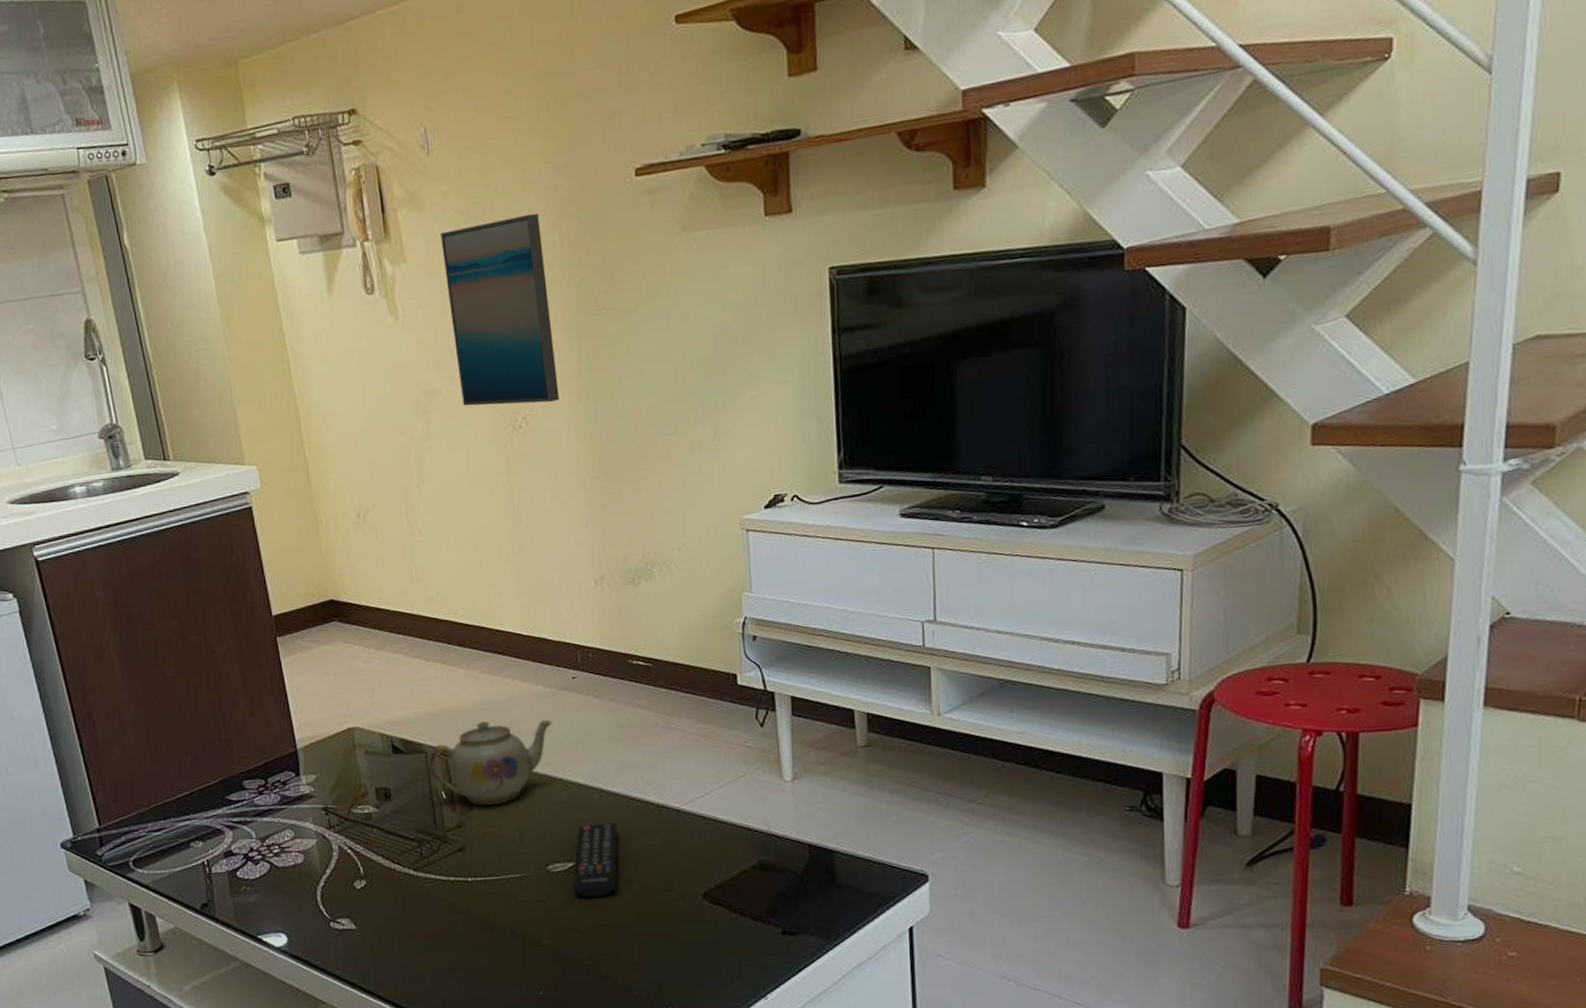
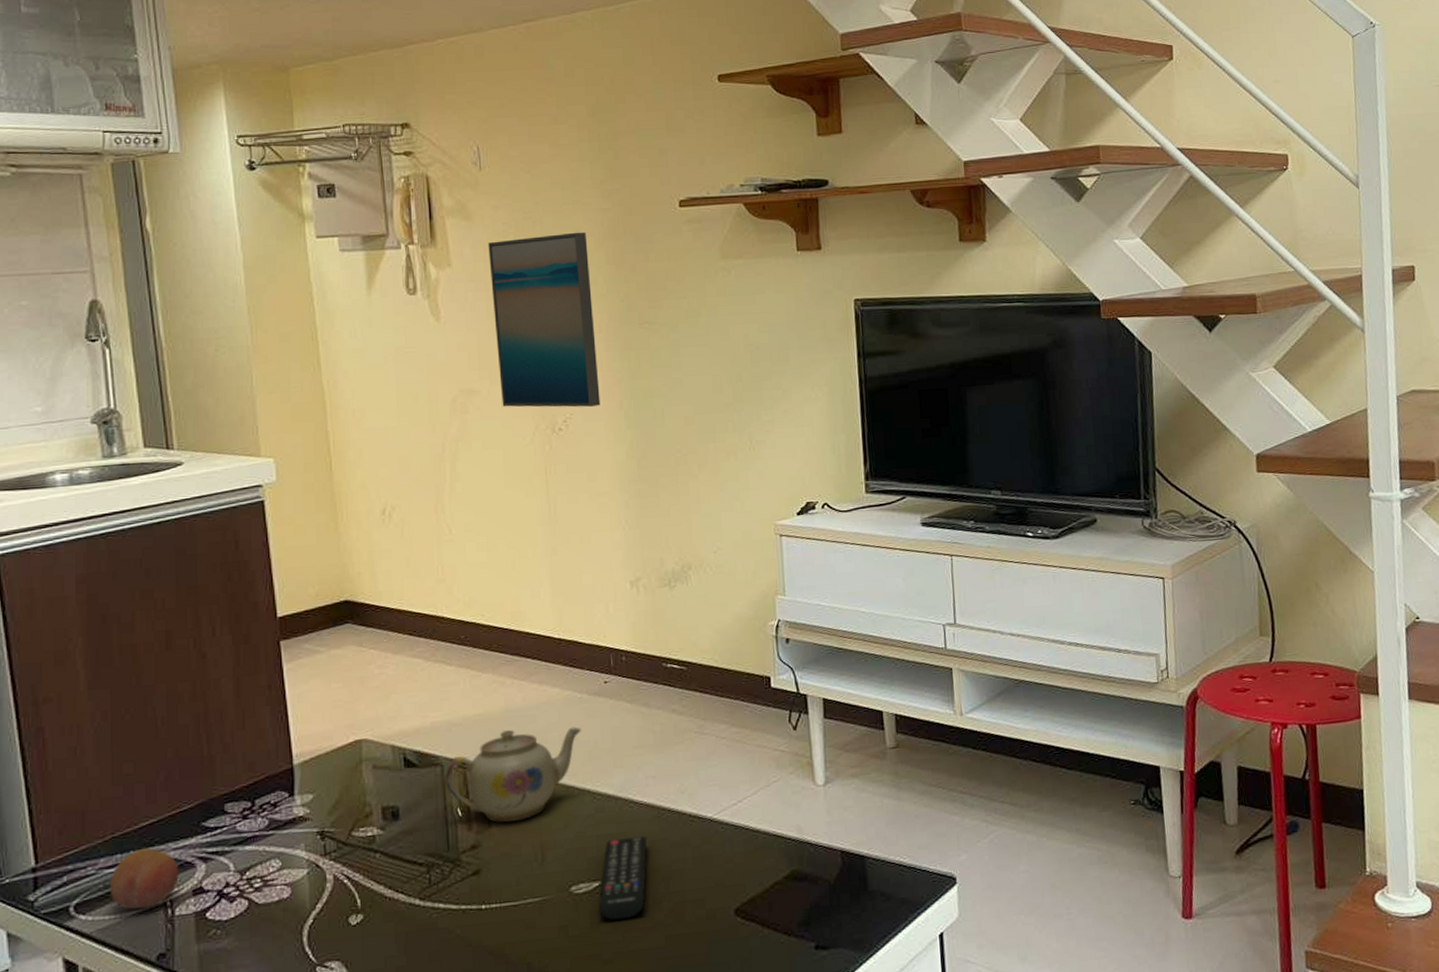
fruit: none [158,815,213,867] -> present [109,847,180,909]

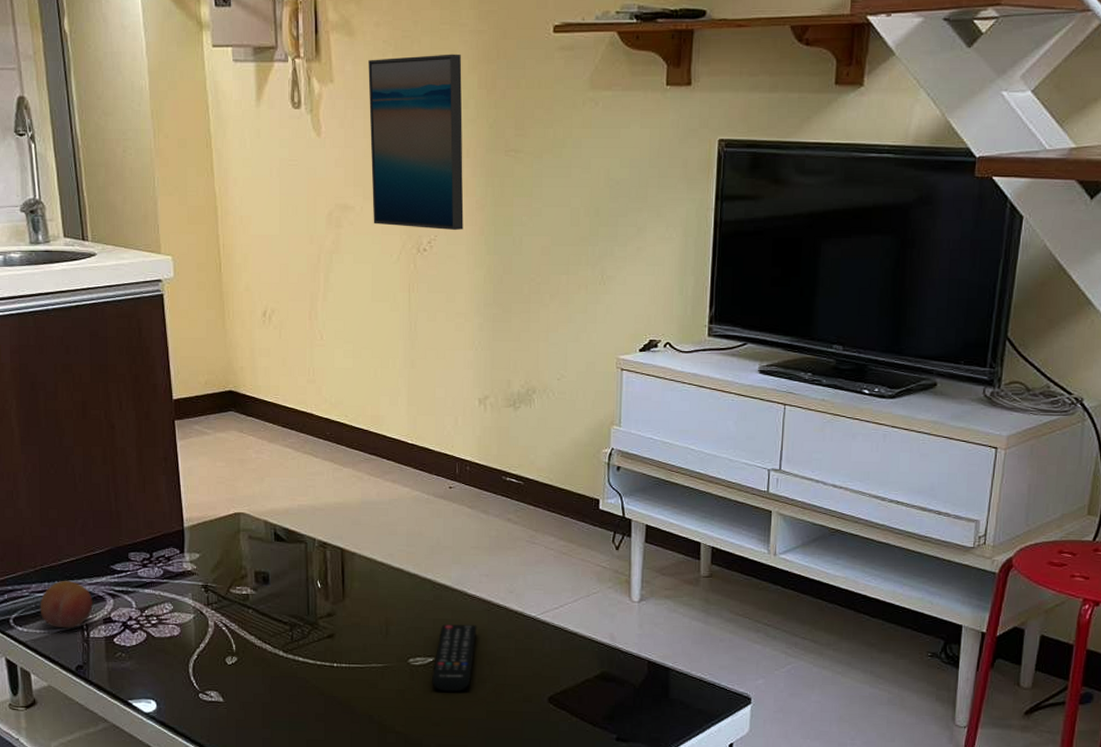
teapot: present [446,727,582,823] -> none [309,520,427,598]

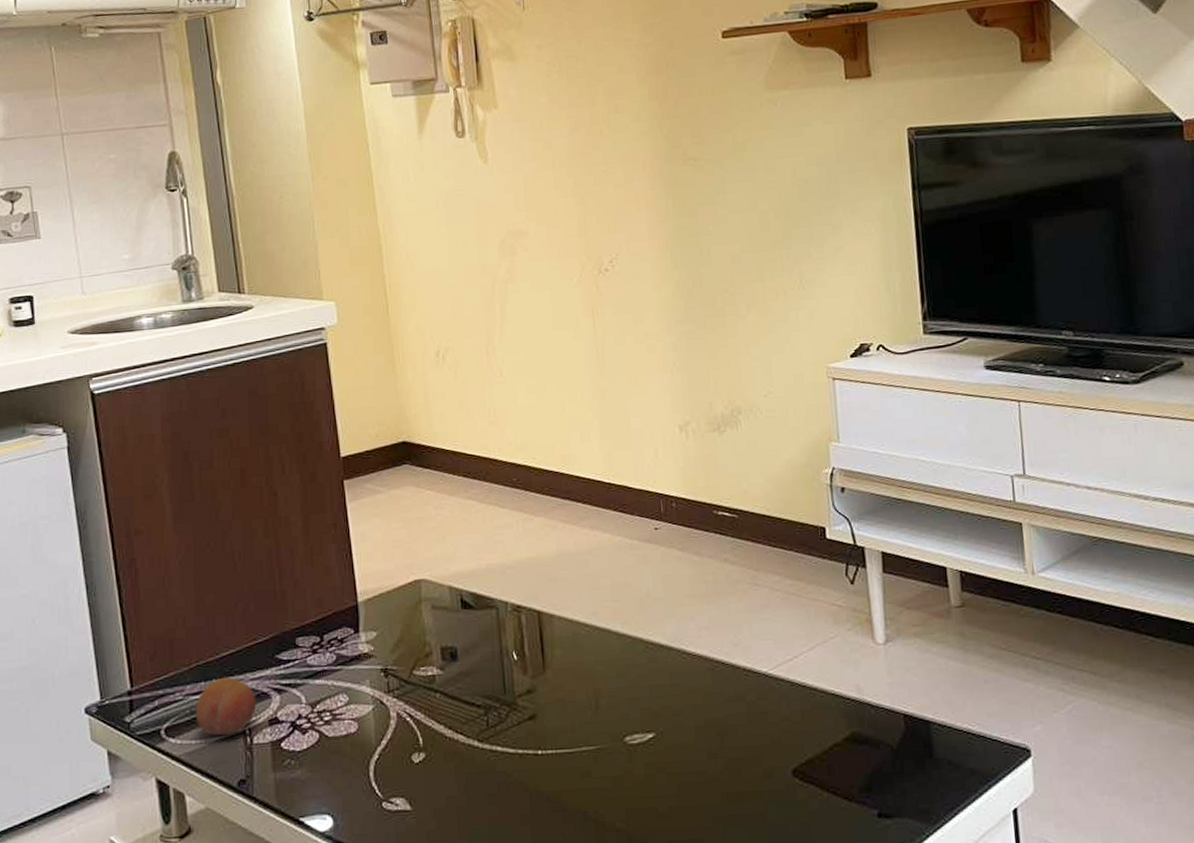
wall art: present [368,54,464,231] -> none [533,68,646,248]
remote control: present [432,624,477,692] -> none [653,688,701,774]

